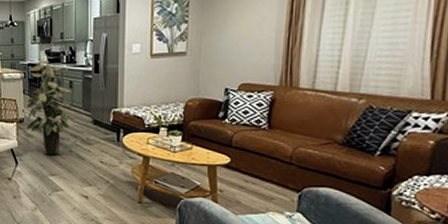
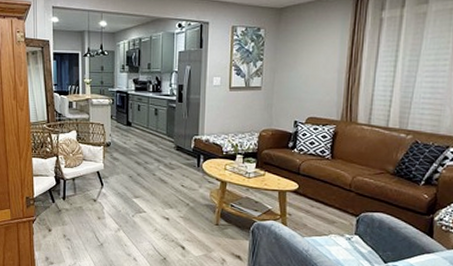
indoor plant: present [26,60,73,154] -> none [113,88,158,178]

